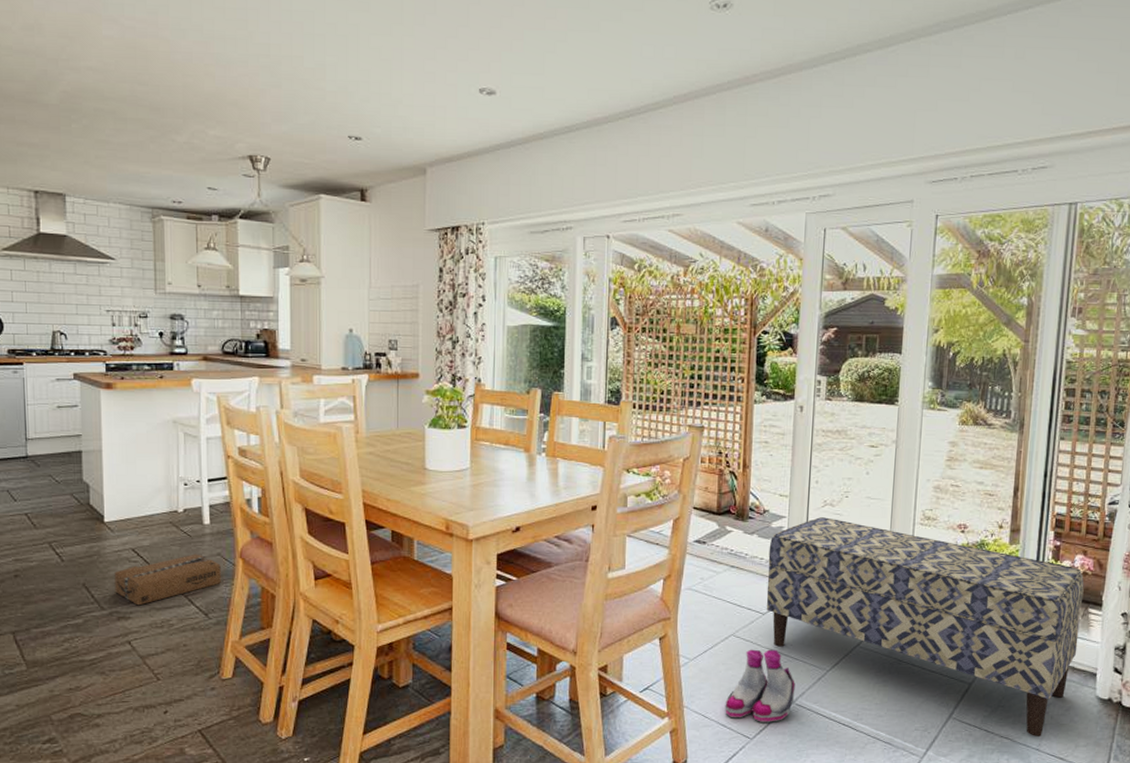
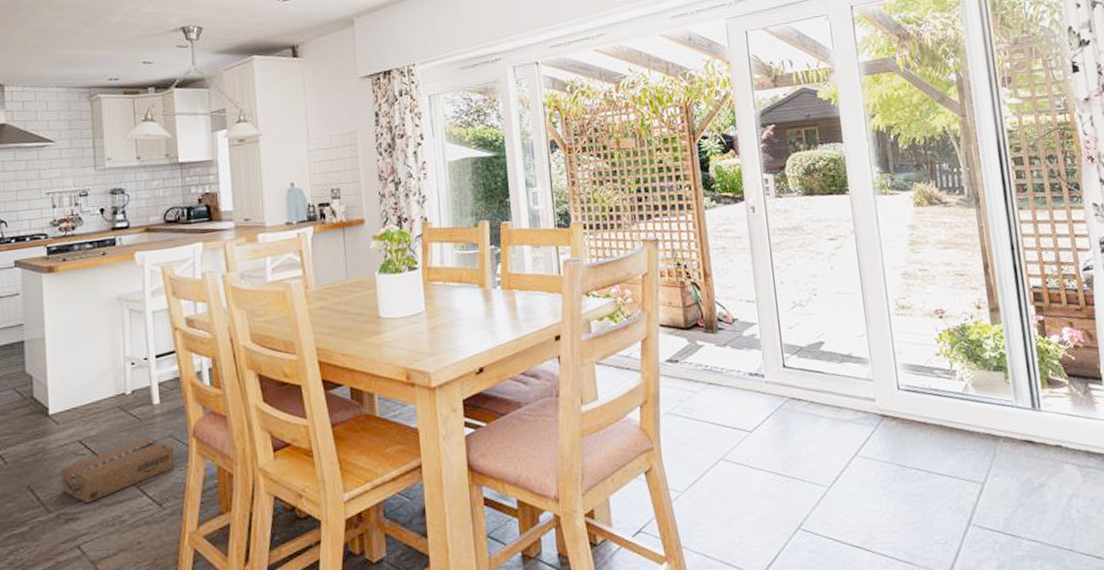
boots: present [725,649,795,722] -> none [725,470,799,556]
bench: present [766,517,1084,738] -> none [744,319,1088,536]

